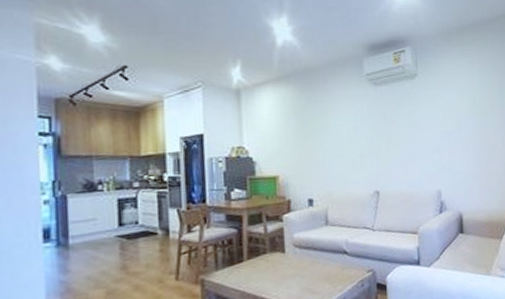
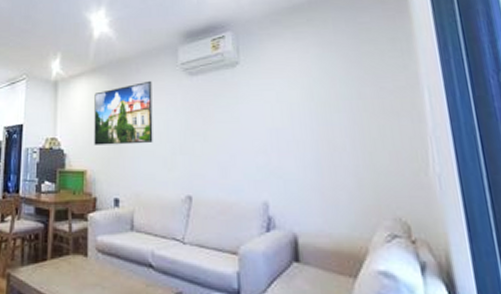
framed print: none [281,90,343,152] -> present [94,80,153,145]

